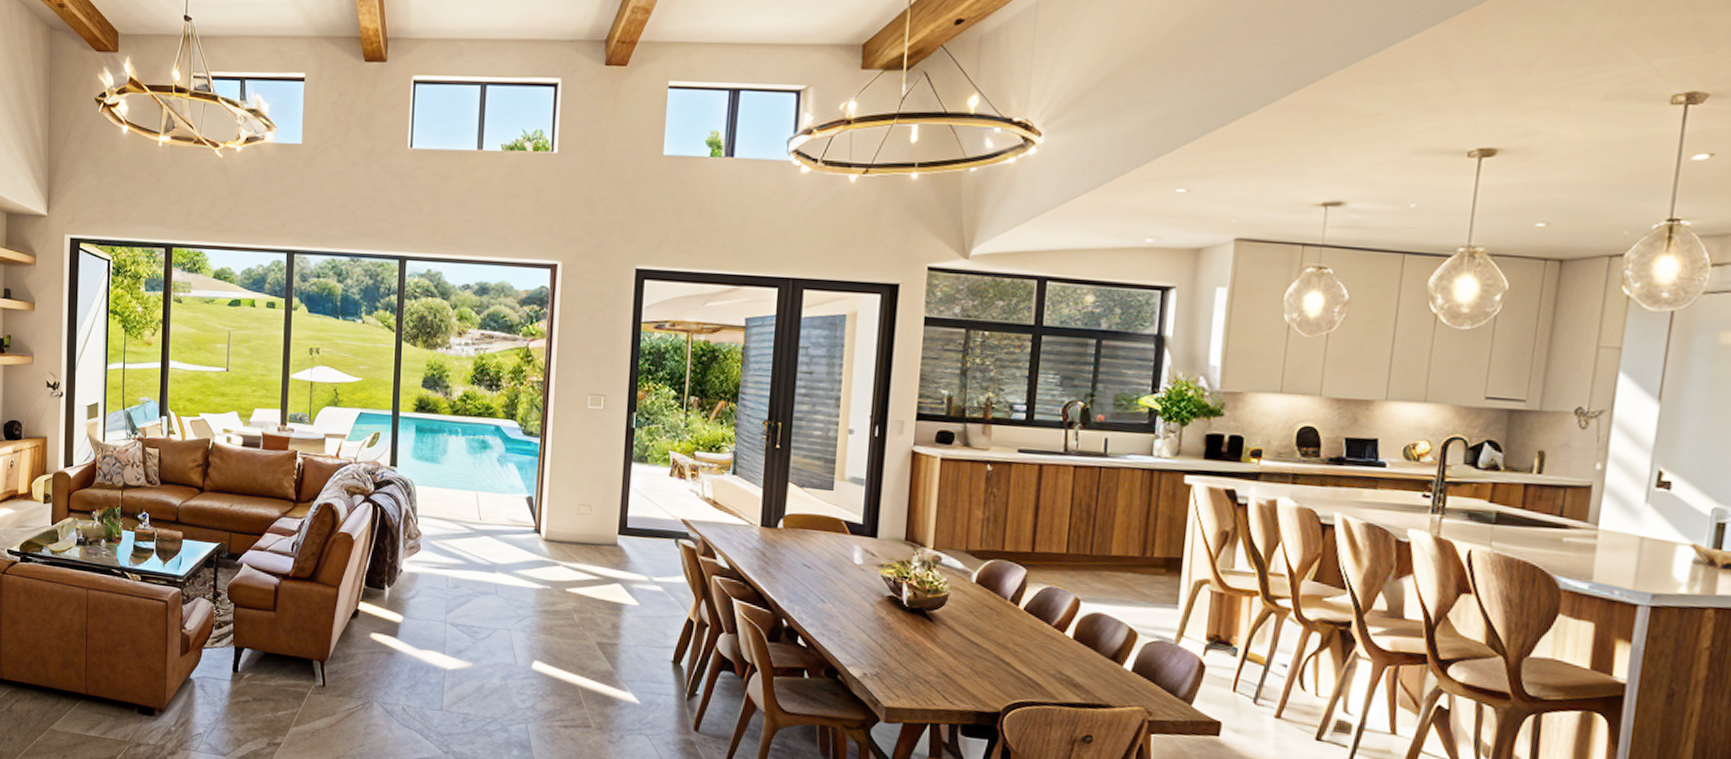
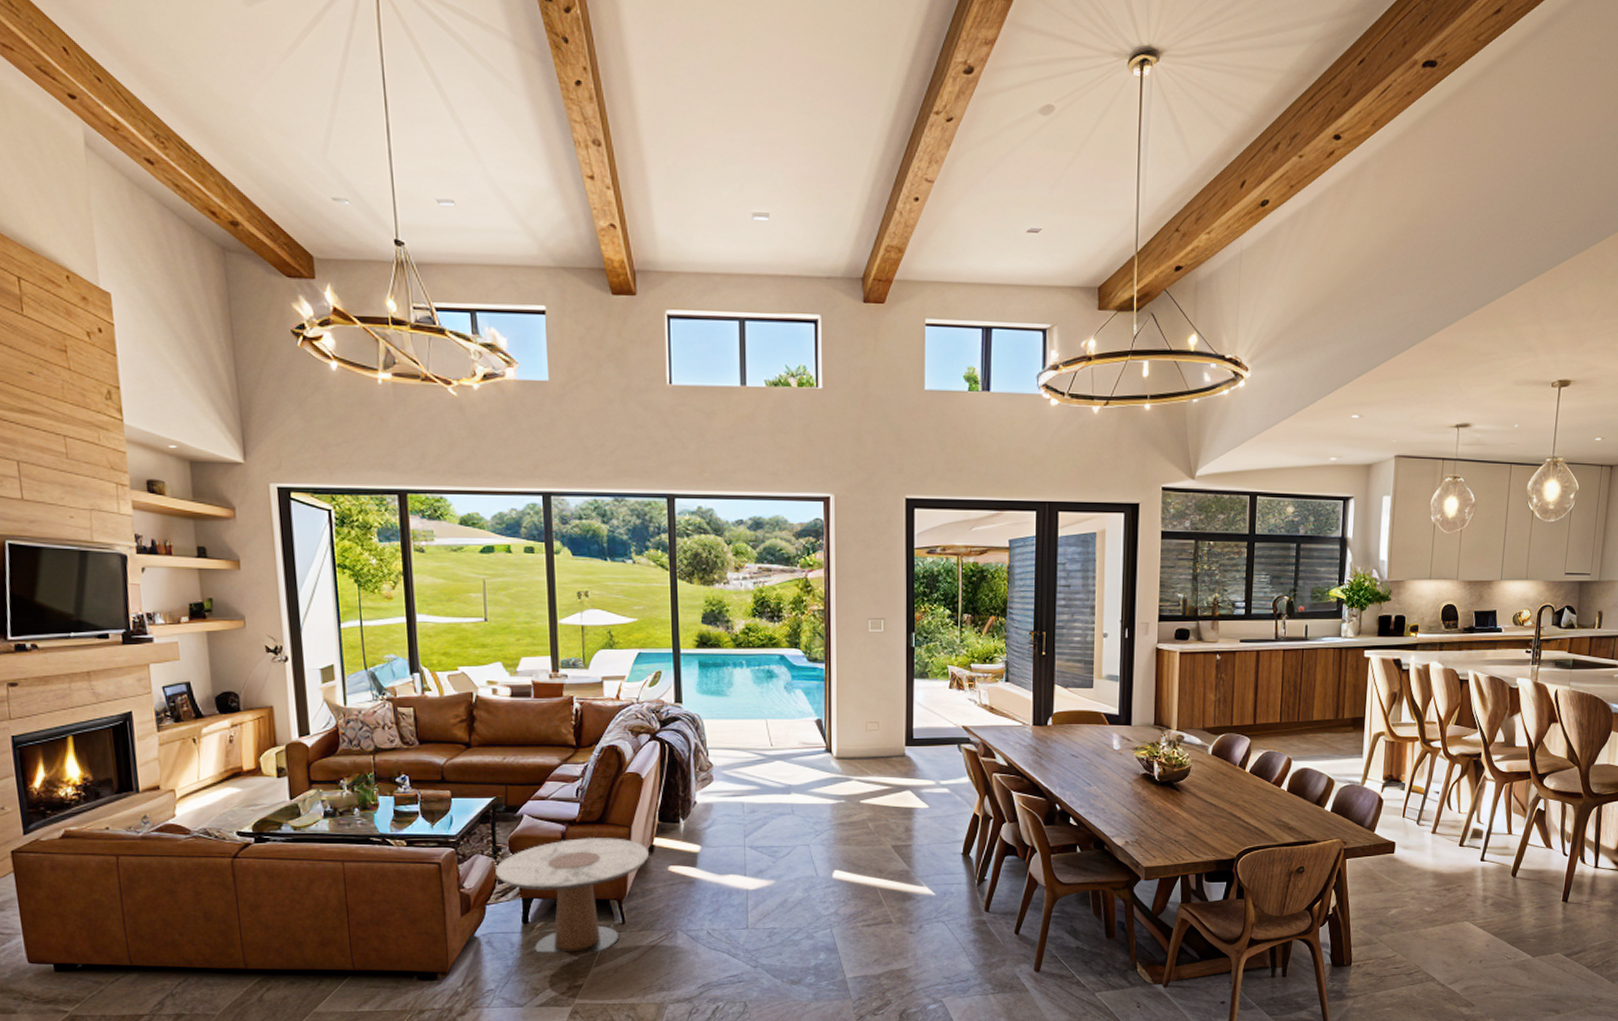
side table: none [214,593,353,712] -> present [496,837,649,954]

